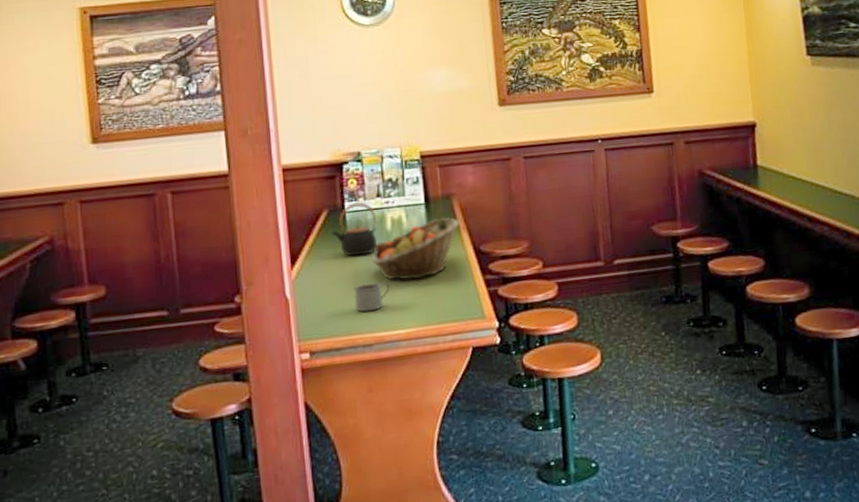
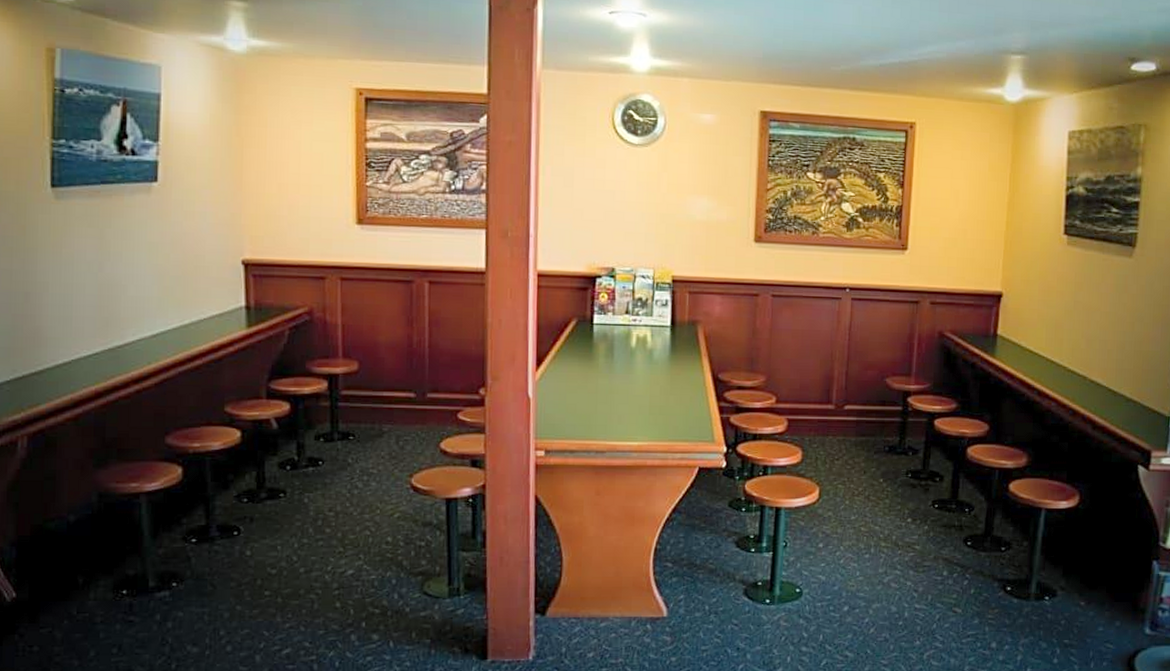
teapot: present [332,202,377,257] -> none [579,316,622,367]
mug: present [354,281,390,312] -> none [593,394,627,421]
fruit basket: present [371,217,460,280] -> none [613,342,702,397]

